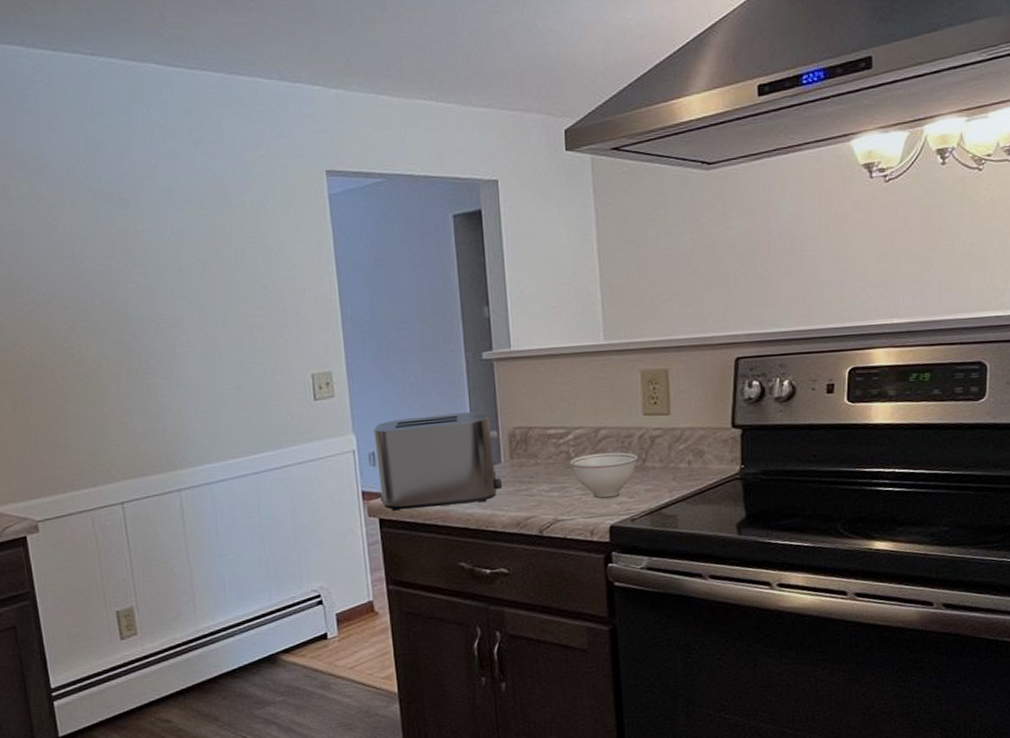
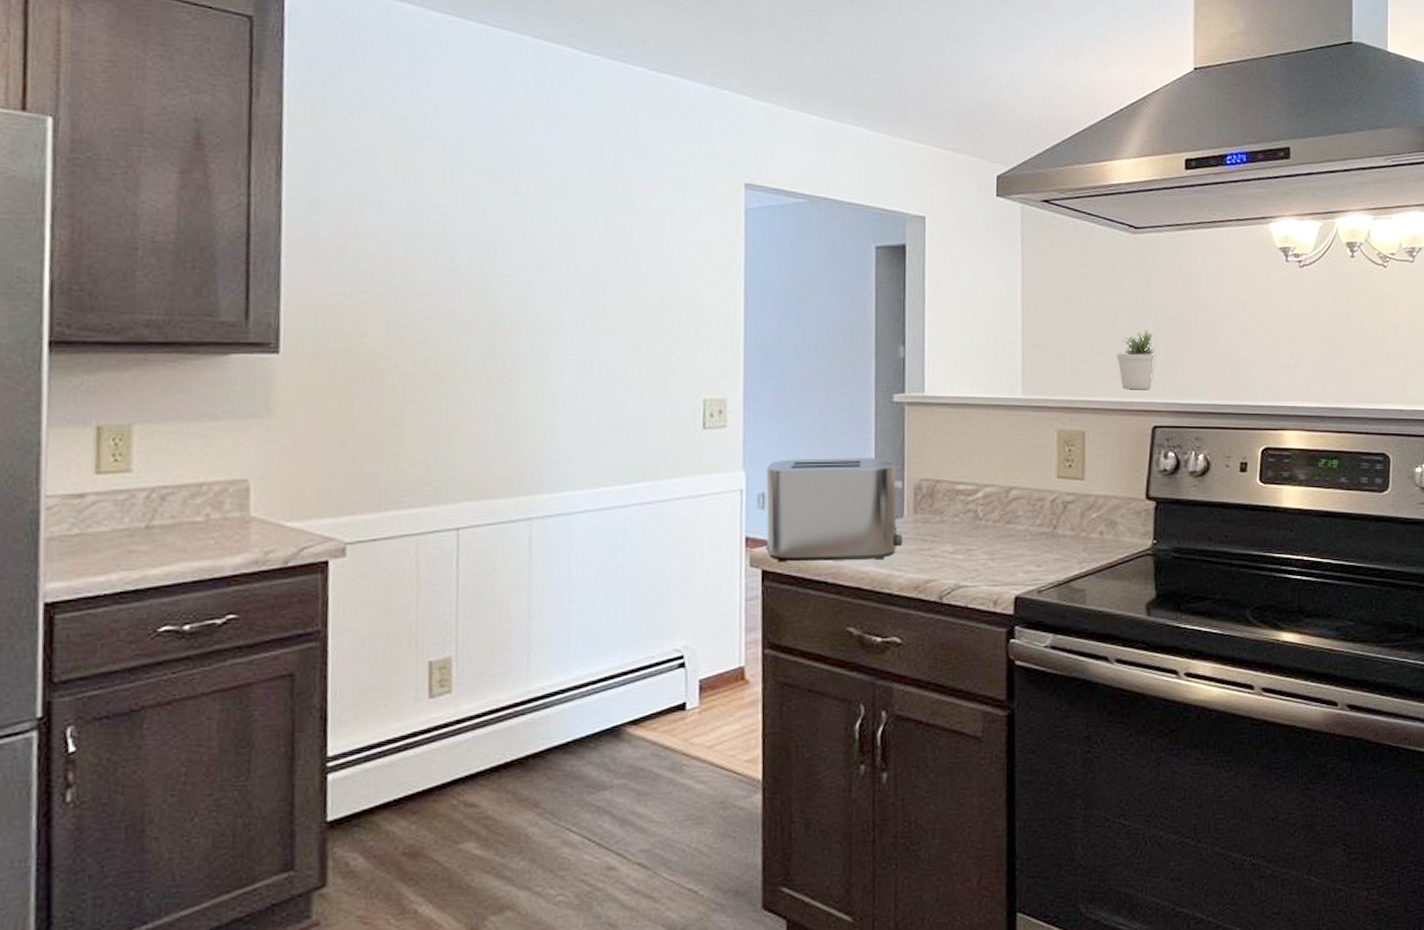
bowl: present [570,452,638,499] -> none [978,515,1049,565]
potted plant: none [696,264,736,326] -> present [1116,329,1157,390]

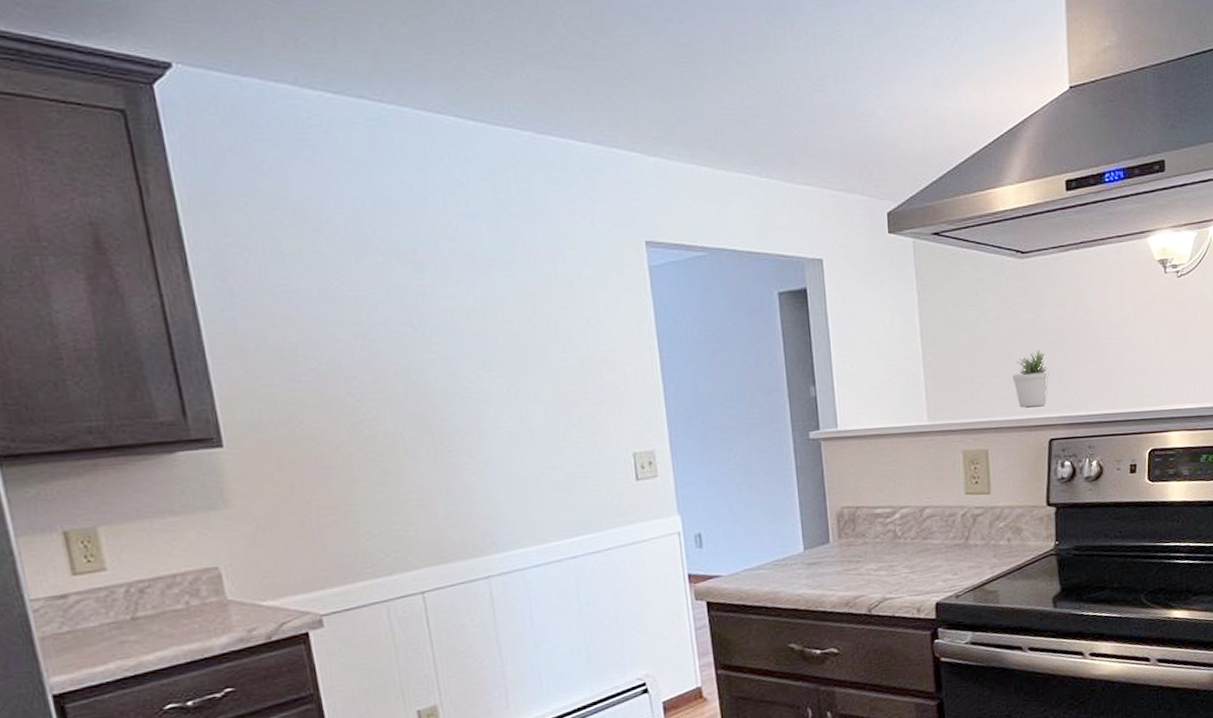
toaster: present [766,458,903,562] -> none [700,491,832,594]

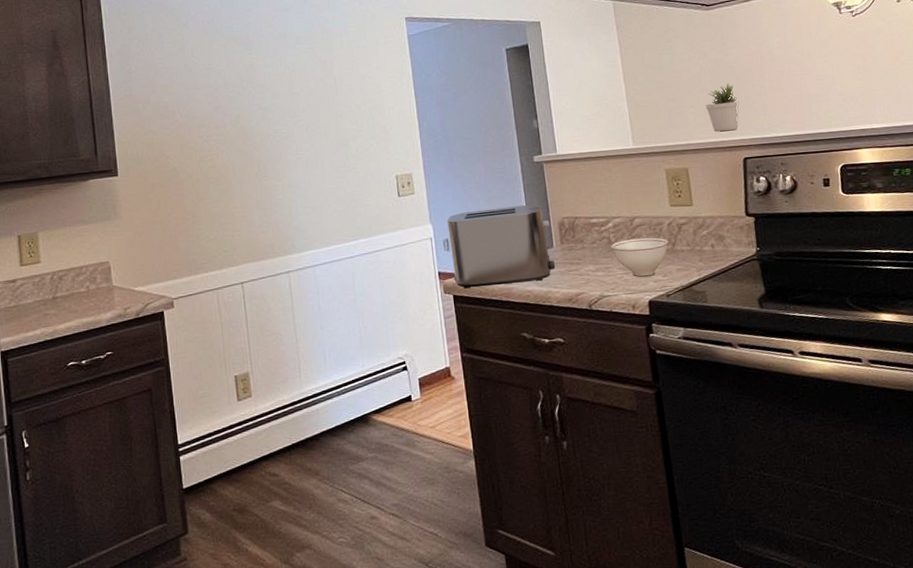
toaster: none [700,491,832,594] -> present [447,204,556,289]
bowl: none [897,530,962,577] -> present [611,237,669,277]

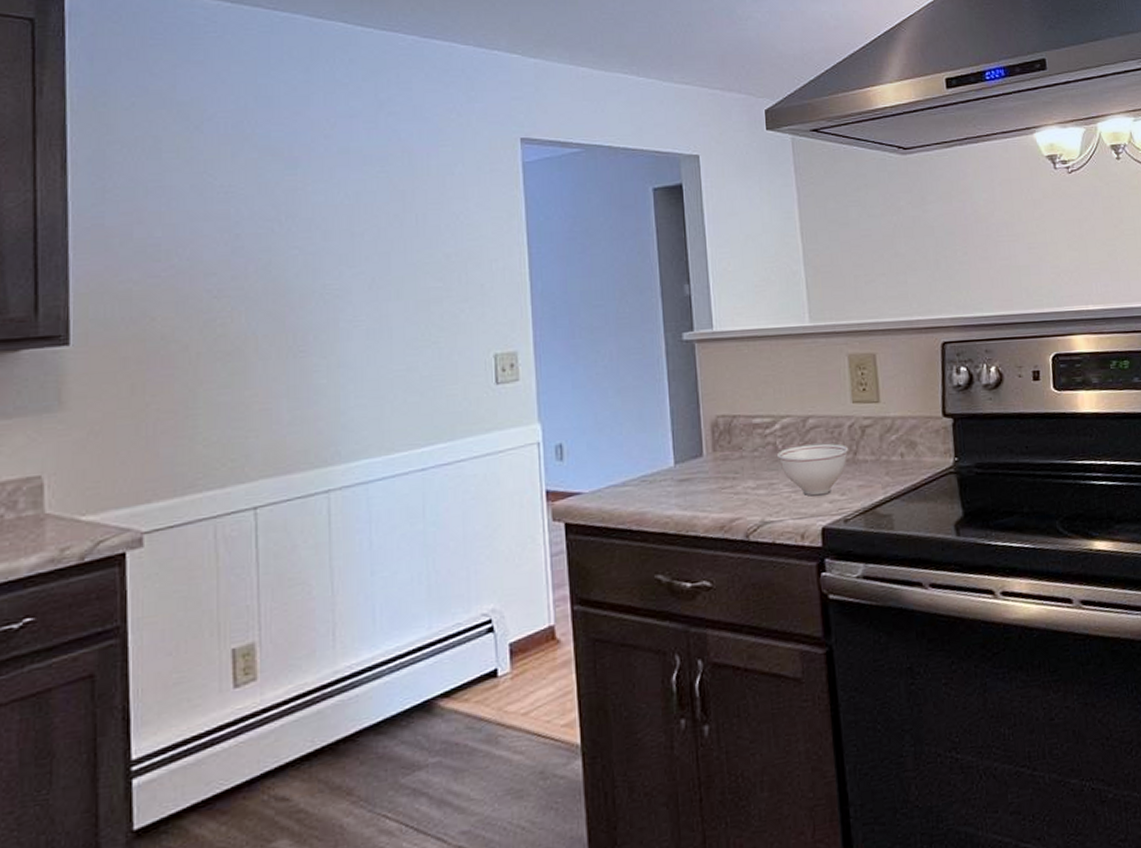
toaster: present [447,204,556,289] -> none [562,397,705,514]
potted plant: present [705,83,739,132] -> none [899,247,938,309]

